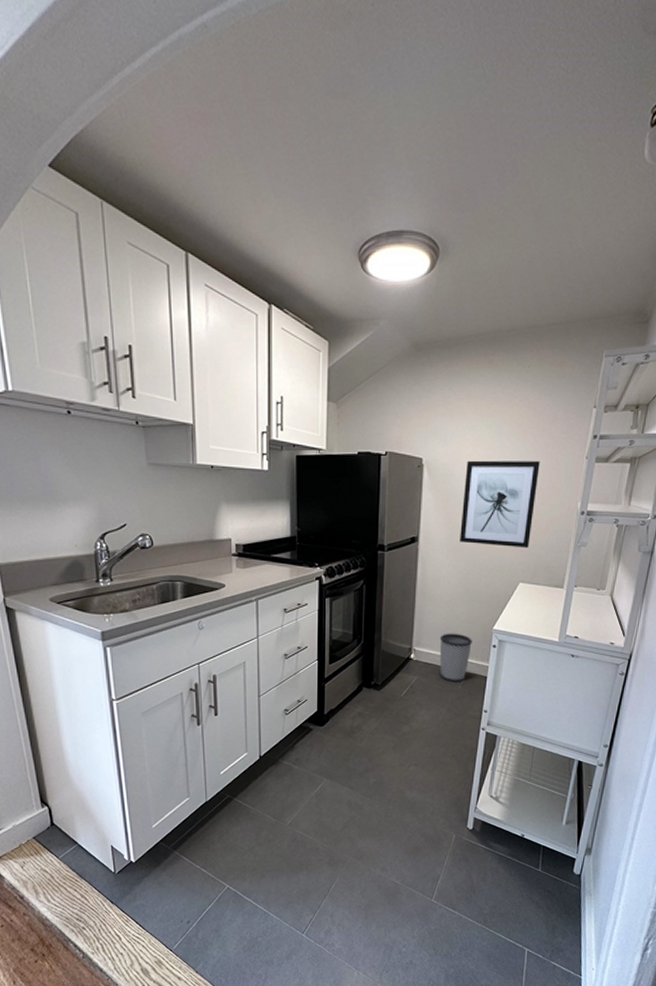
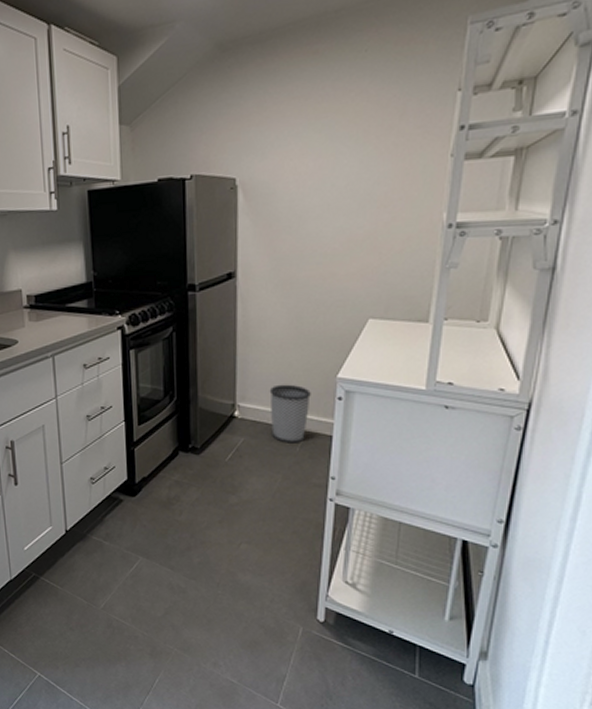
wall art: present [460,460,540,548] -> none [288,166,388,276]

